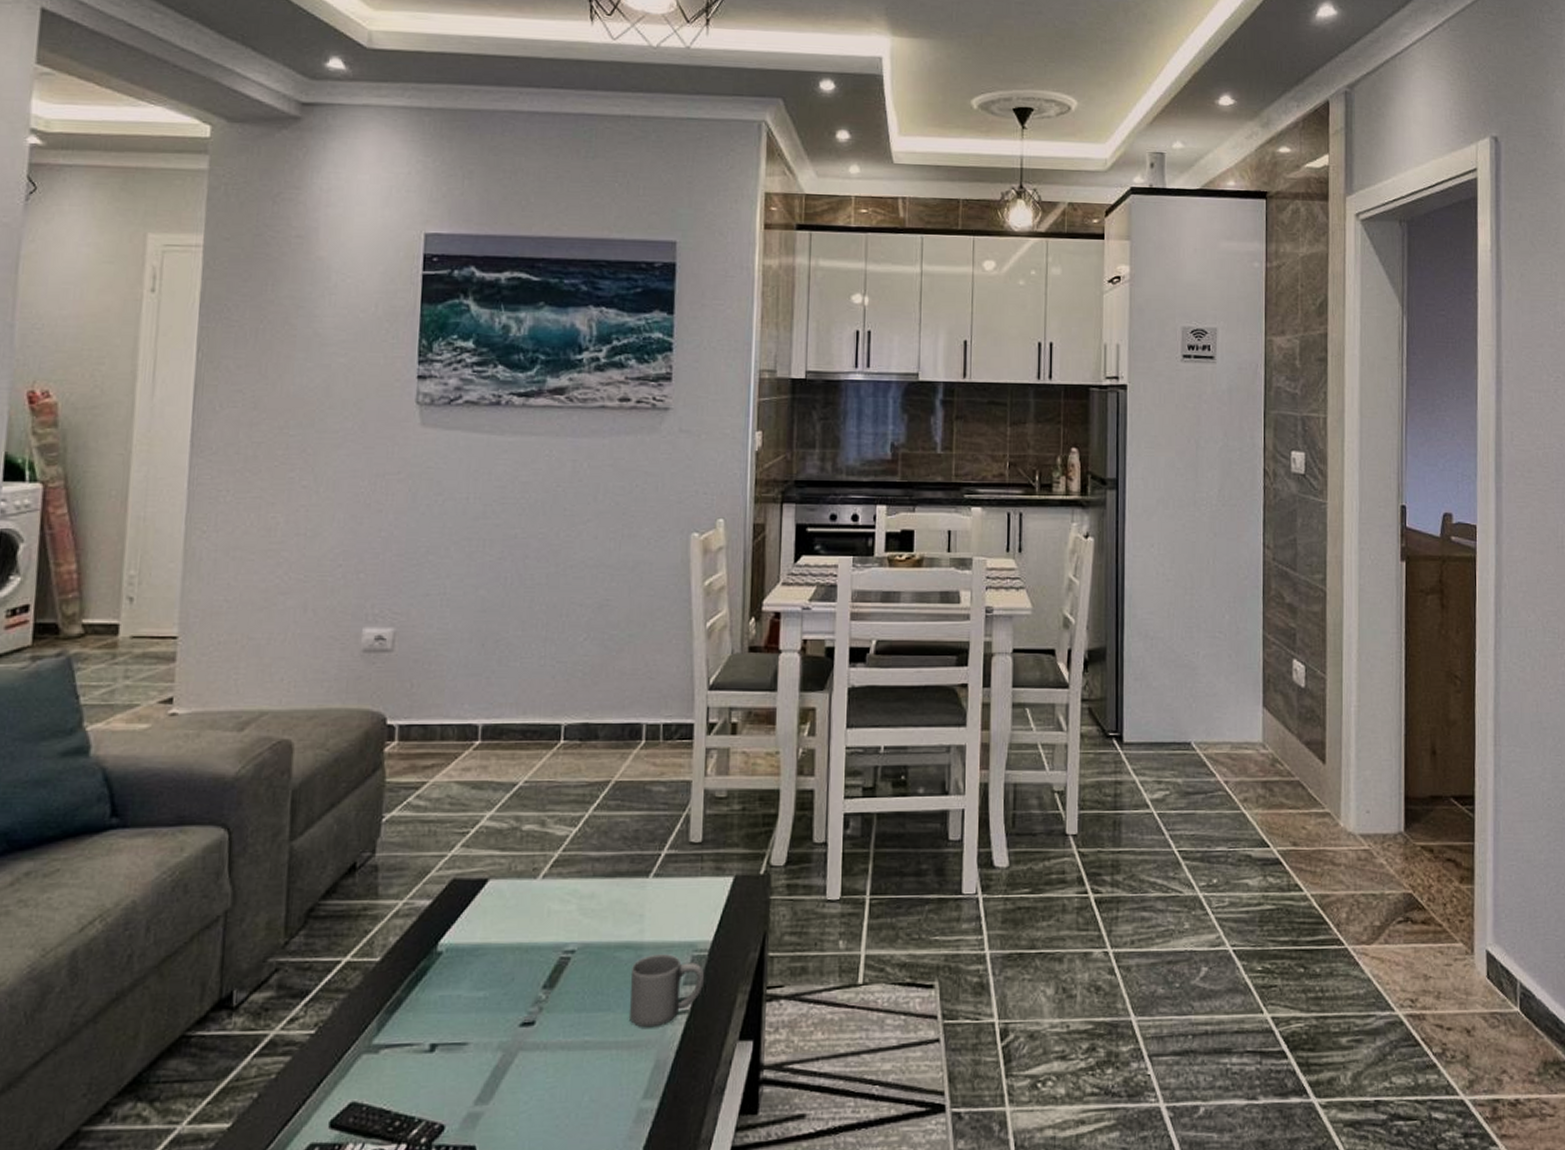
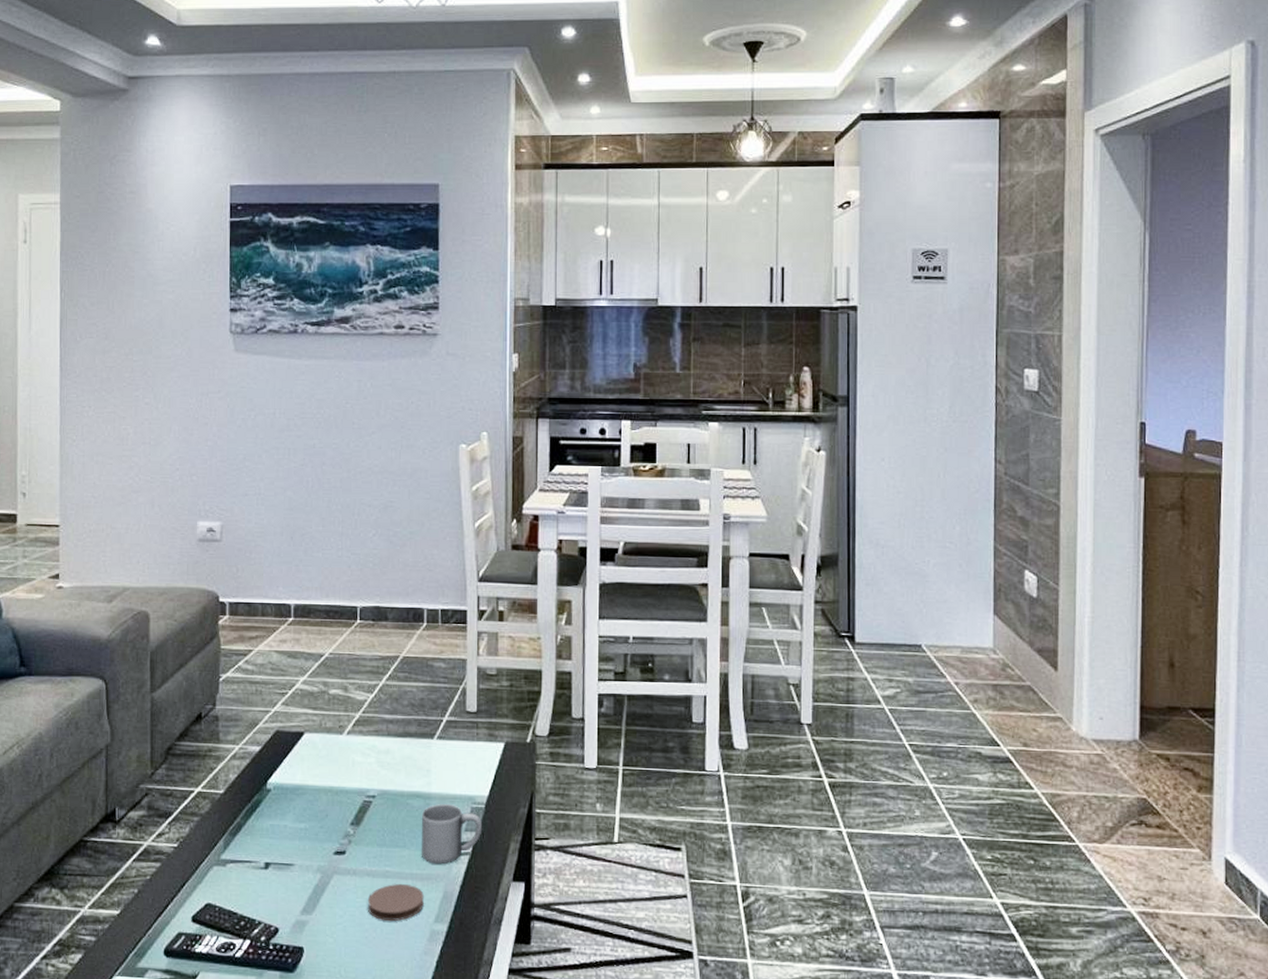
coaster: none [559,1054,631,1103] -> present [367,883,424,922]

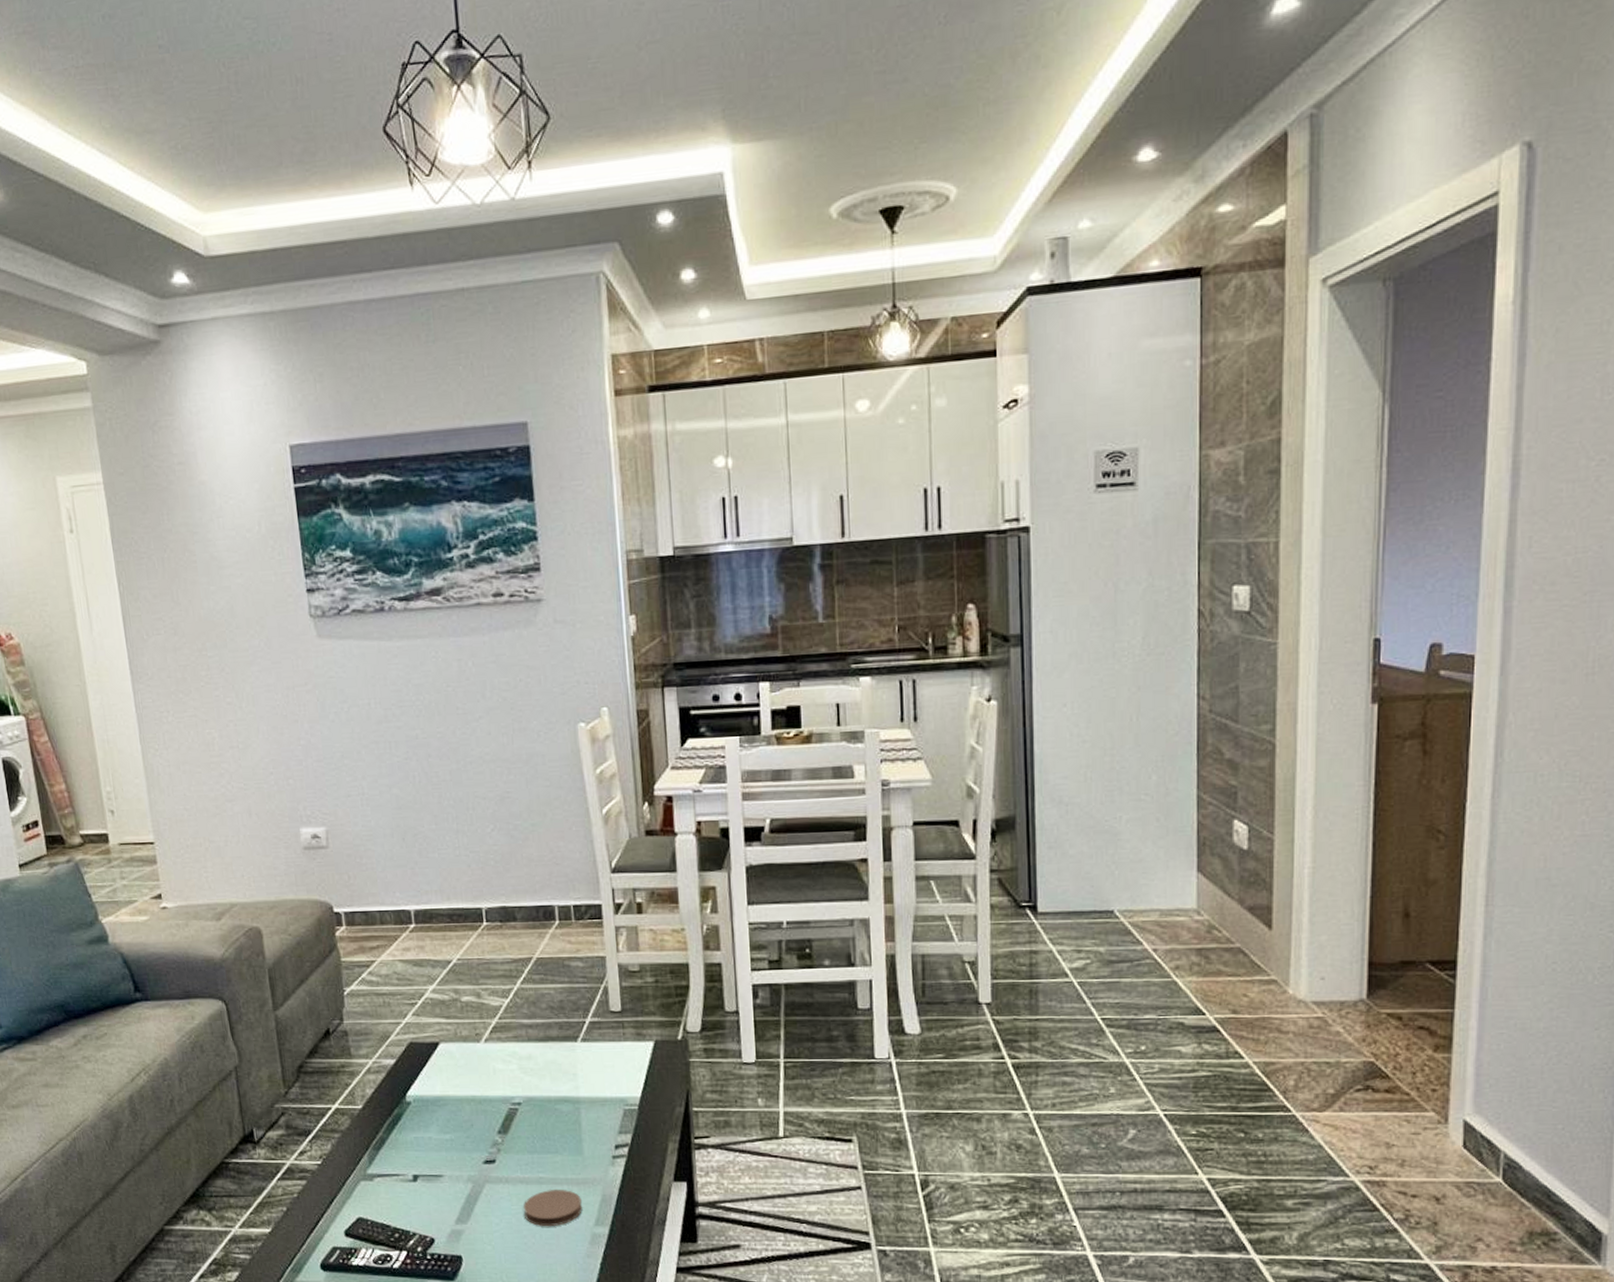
mug: present [422,804,483,865] -> none [572,1107,638,1168]

